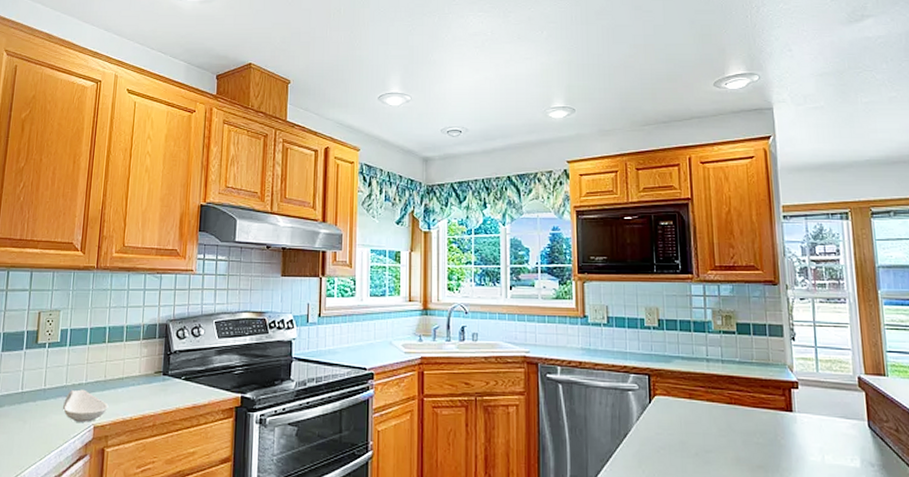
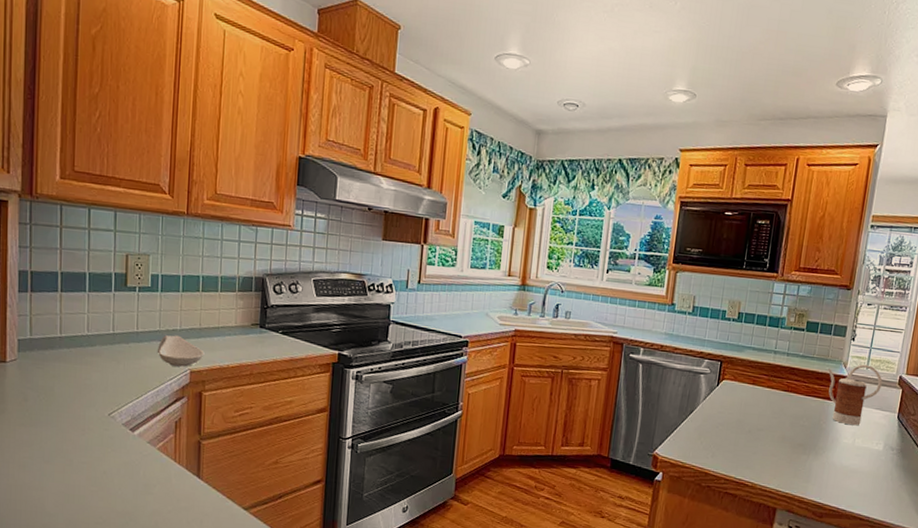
kettle: none [771,366,840,439] -> present [827,364,883,426]

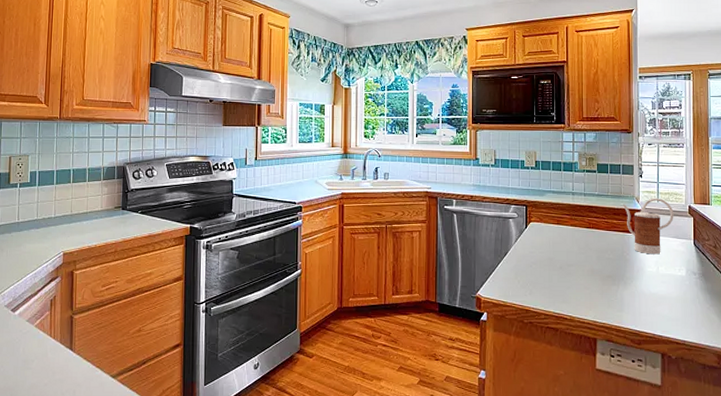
spoon rest: present [157,335,205,367] -> none [34,222,75,250]

